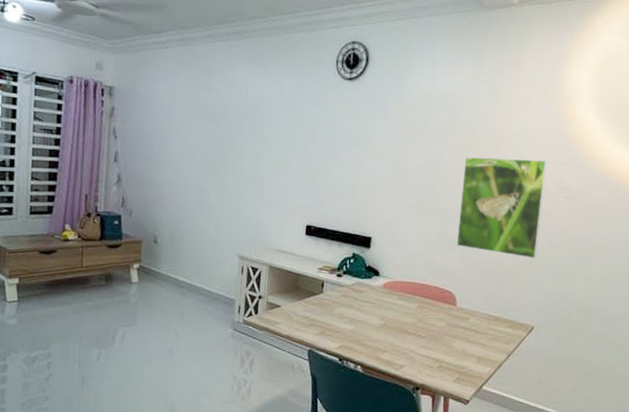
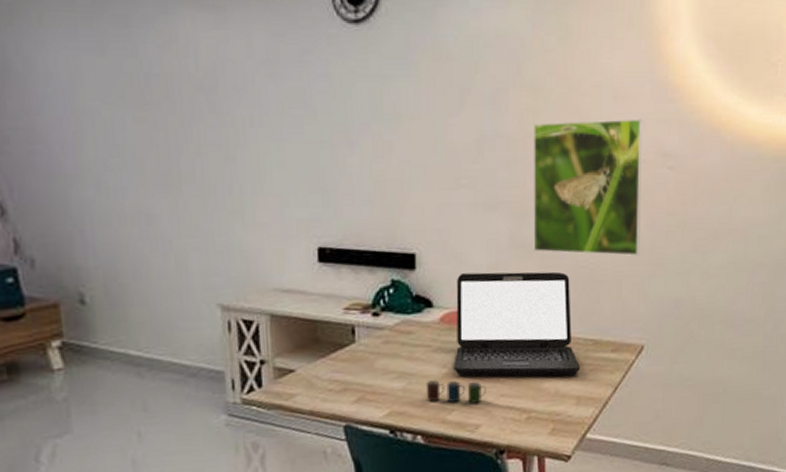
cup: none [367,327,411,350] -> present [425,380,486,404]
laptop: none [389,255,483,340] -> present [453,271,580,377]

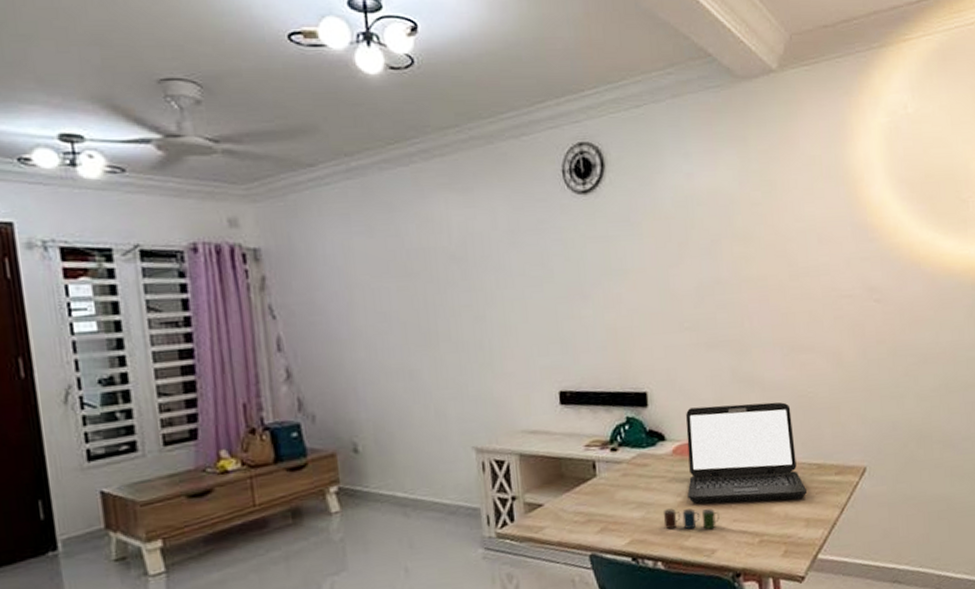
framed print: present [532,118,642,256] -> none [747,258,855,385]

